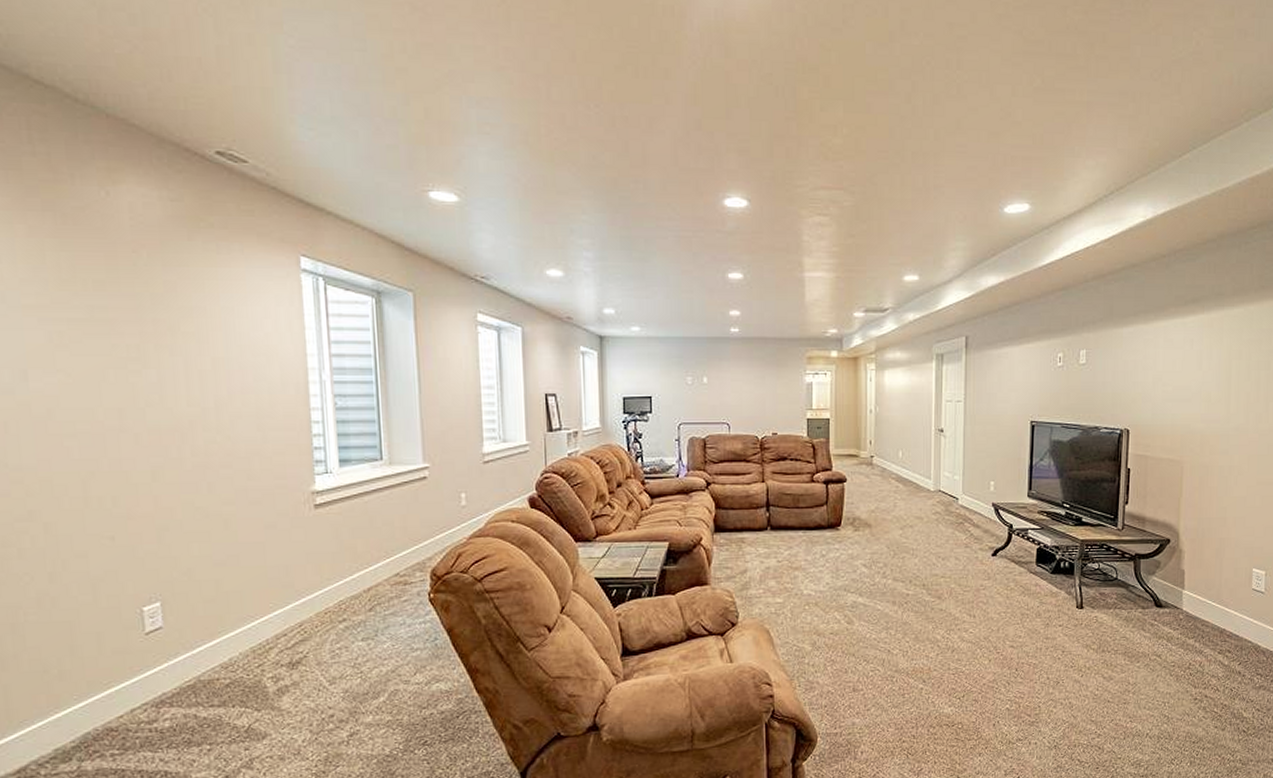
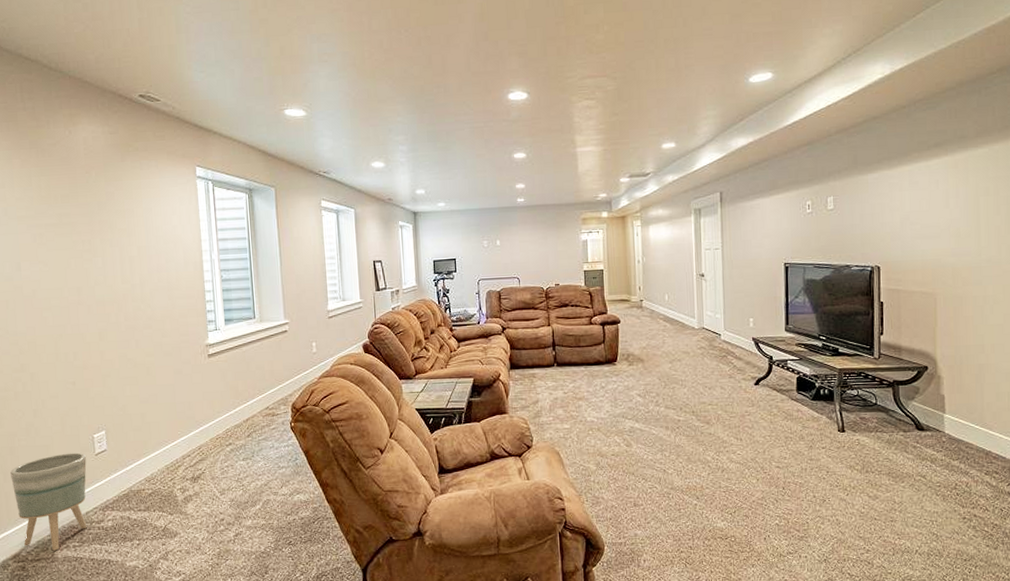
planter: none [11,631,132,762] -> present [10,452,87,551]

